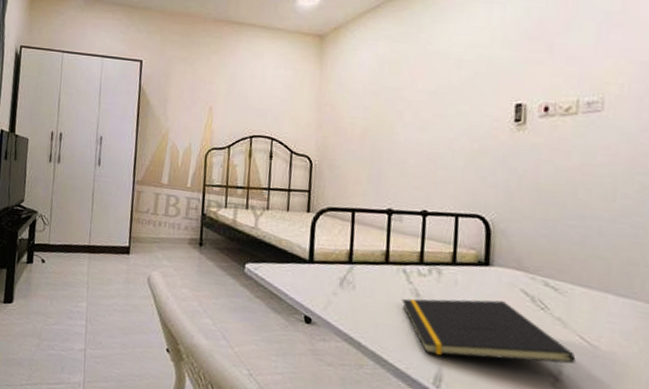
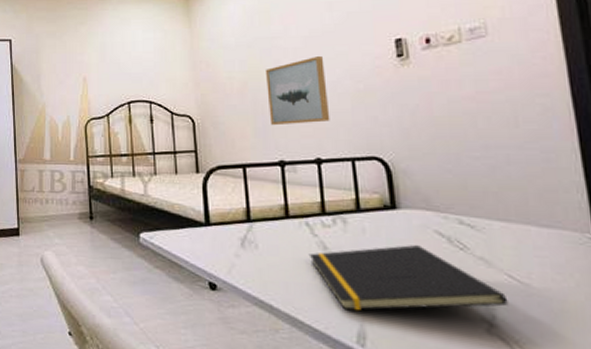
wall art: none [384,112,445,177] -> present [266,56,330,126]

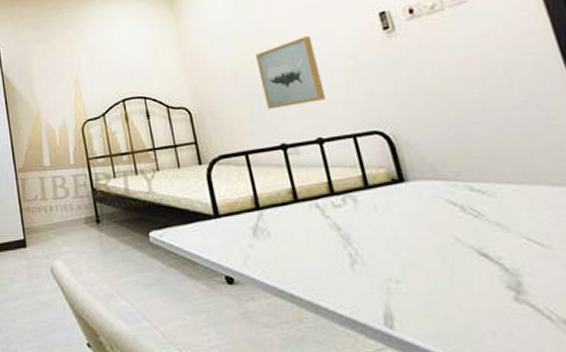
notepad: present [308,245,509,311] -> none [323,217,533,292]

